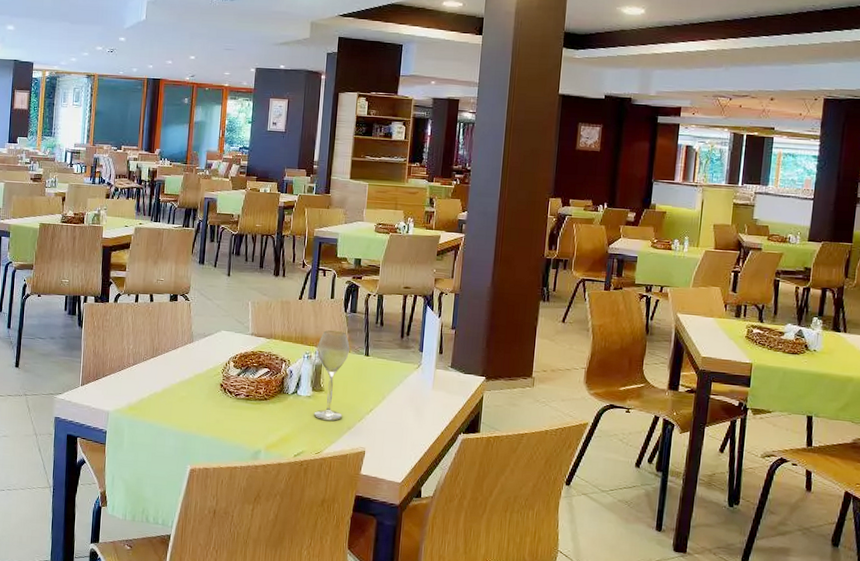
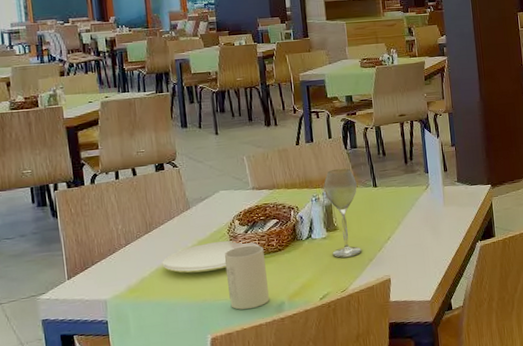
plate: none [160,378,248,406] -> present [162,240,260,273]
cup: none [212,387,251,450] -> present [224,245,270,310]

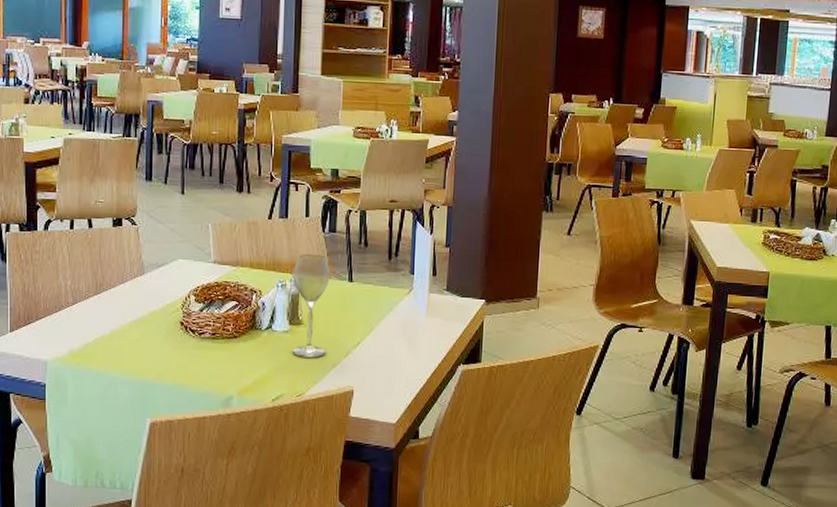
plate: present [162,240,260,273] -> none [108,316,214,348]
cup: present [224,245,270,310] -> none [174,325,218,398]

